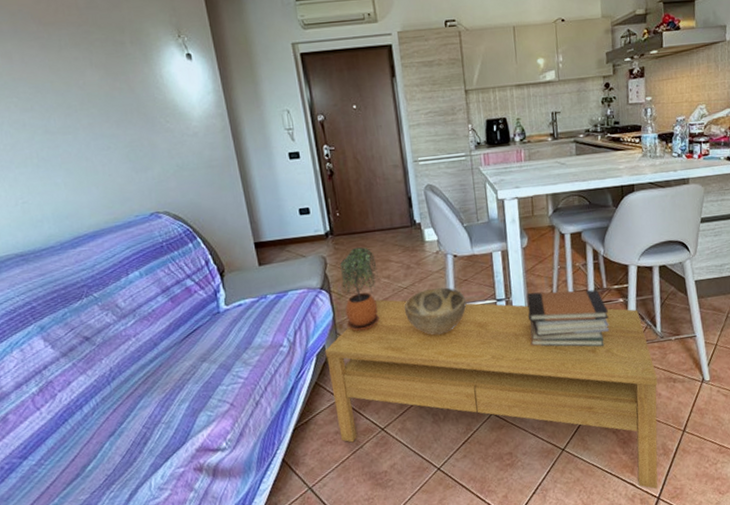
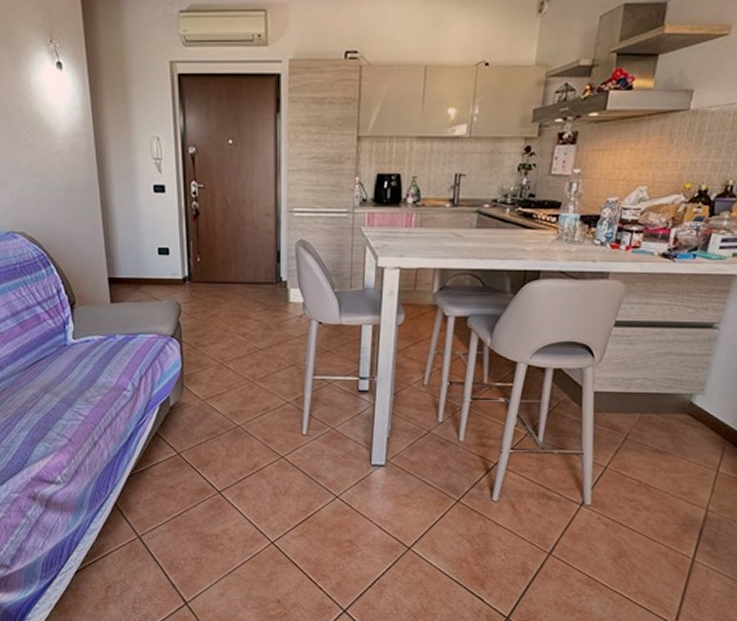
coffee table: present [324,299,658,489] -> none [168,356,530,609]
potted plant: present [340,247,380,331] -> none [194,299,235,387]
decorative bowl: present [404,287,467,335] -> none [257,354,326,405]
book stack: present [526,289,609,347] -> none [390,375,486,448]

